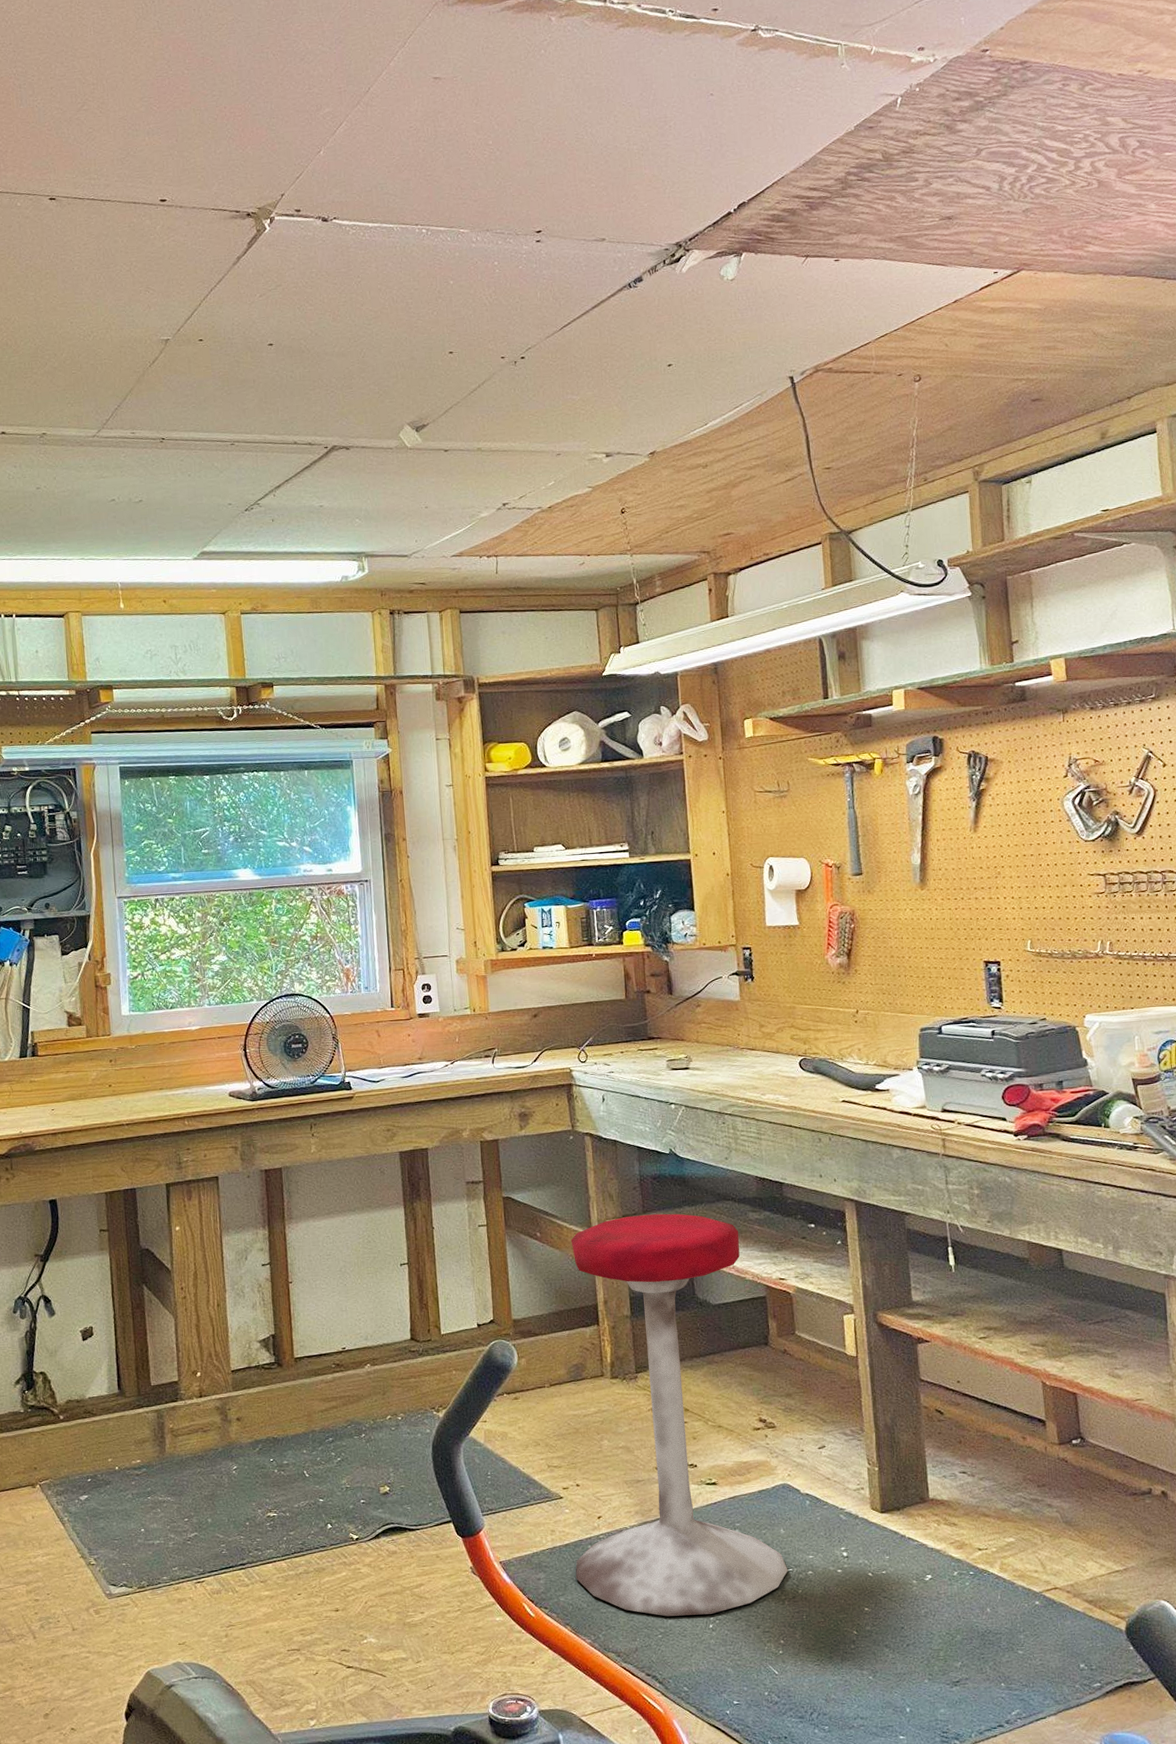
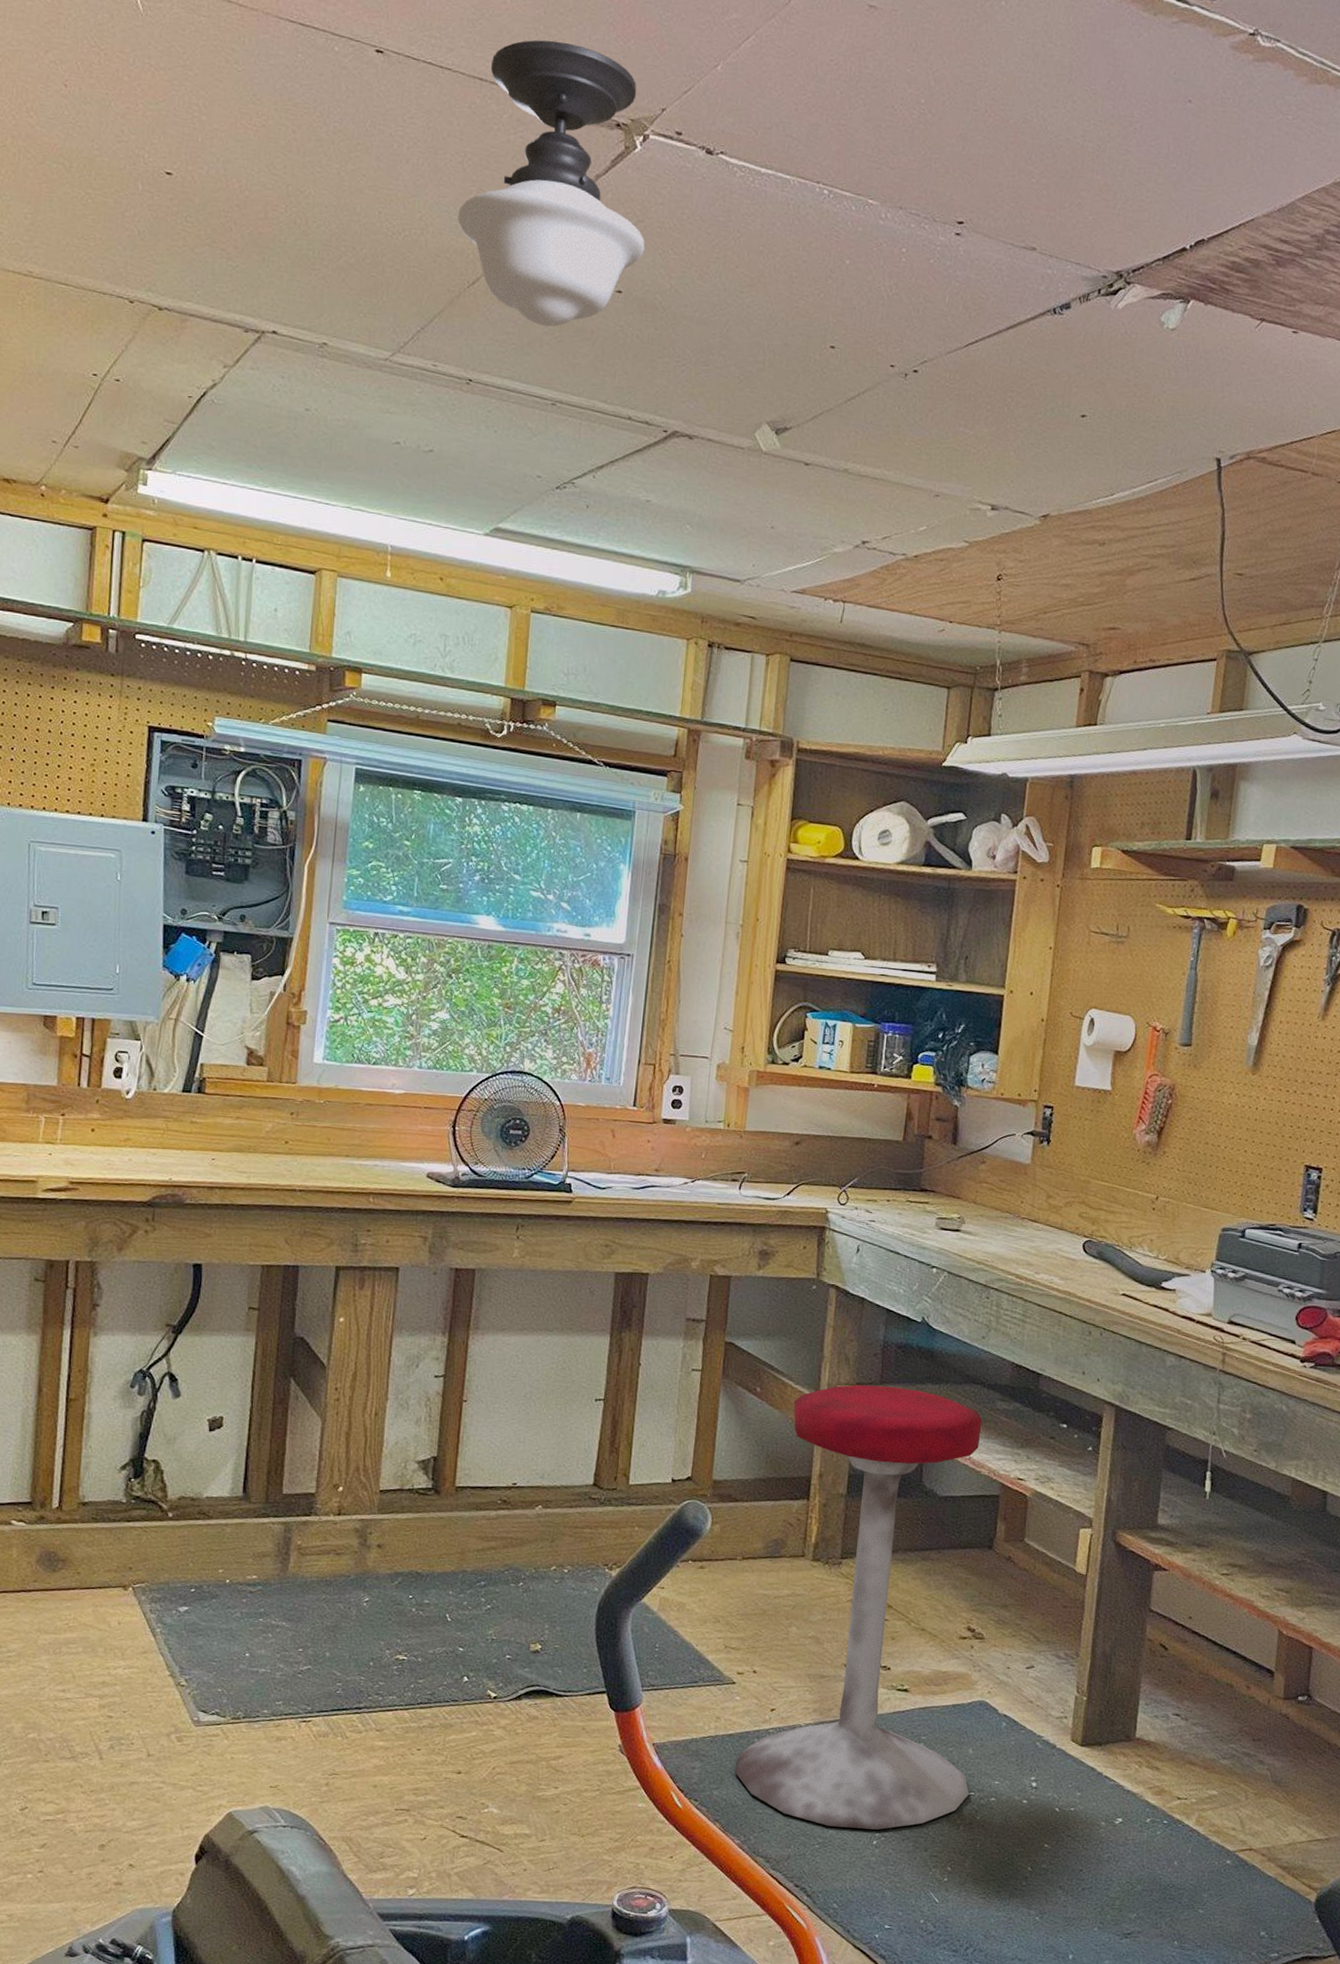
light fixture: none [133,160,286,385] -> present [457,40,645,327]

